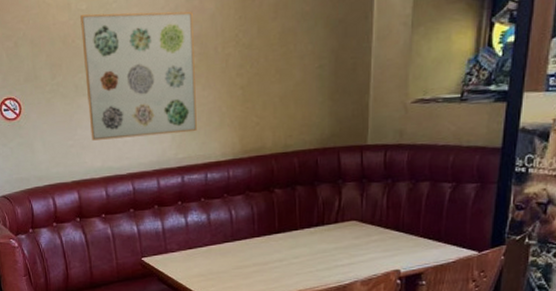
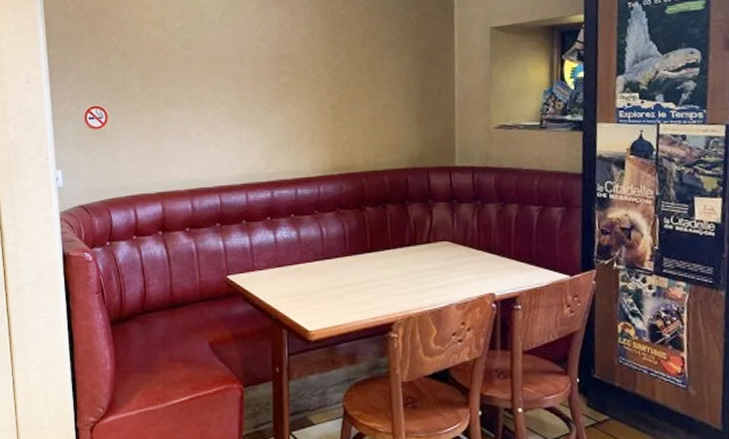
wall art: present [80,11,197,141] -> none [174,31,287,152]

